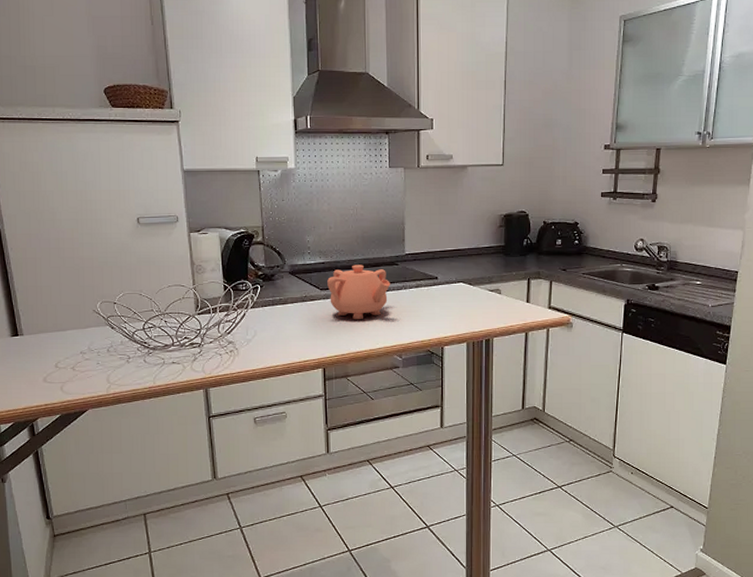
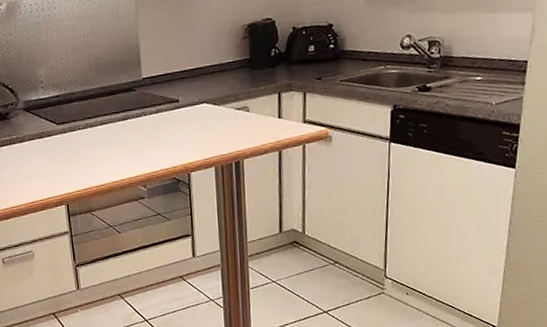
teapot: present [327,265,391,320] -> none [63,94,130,153]

